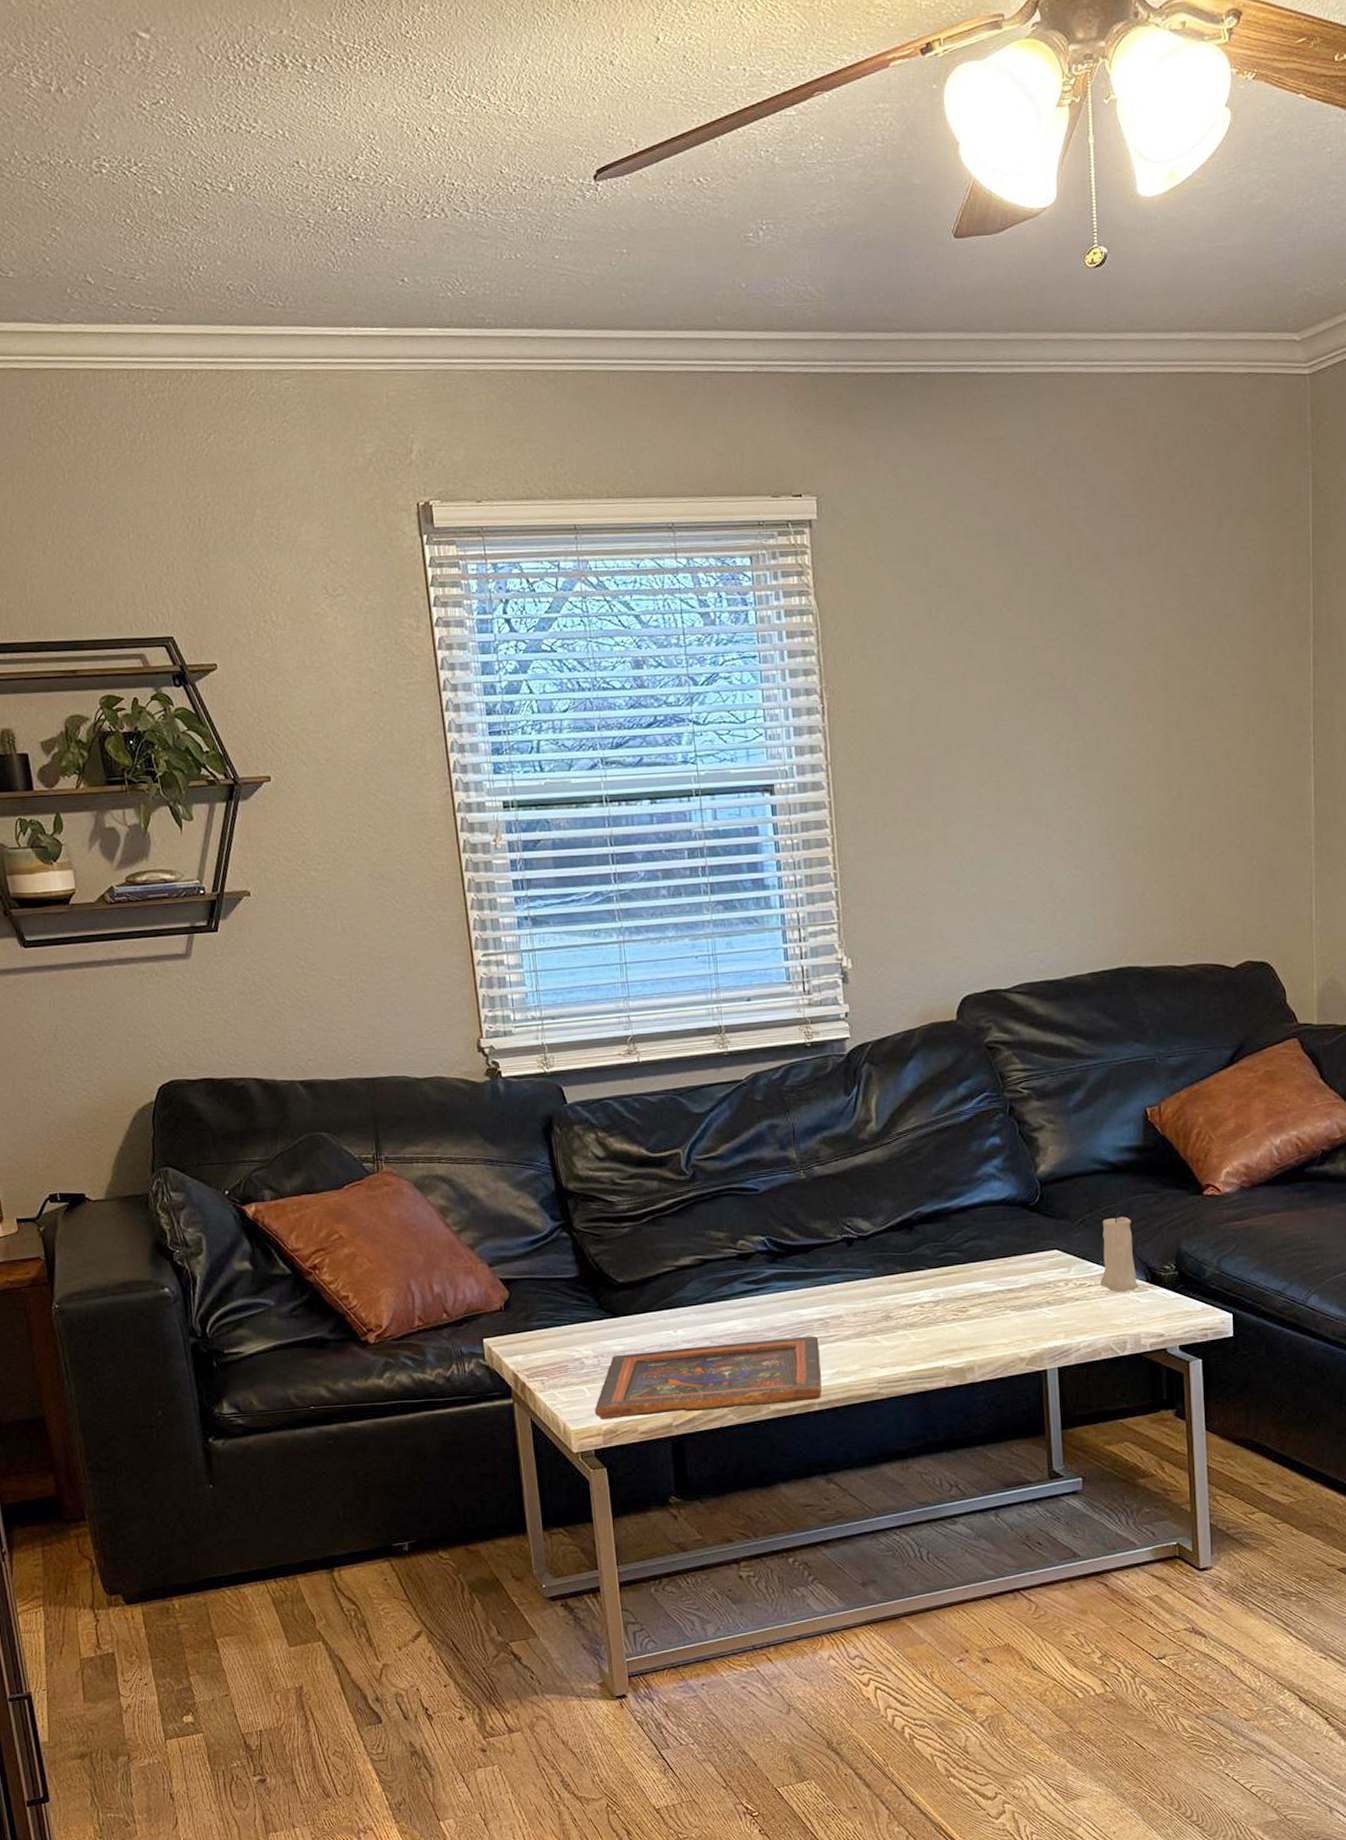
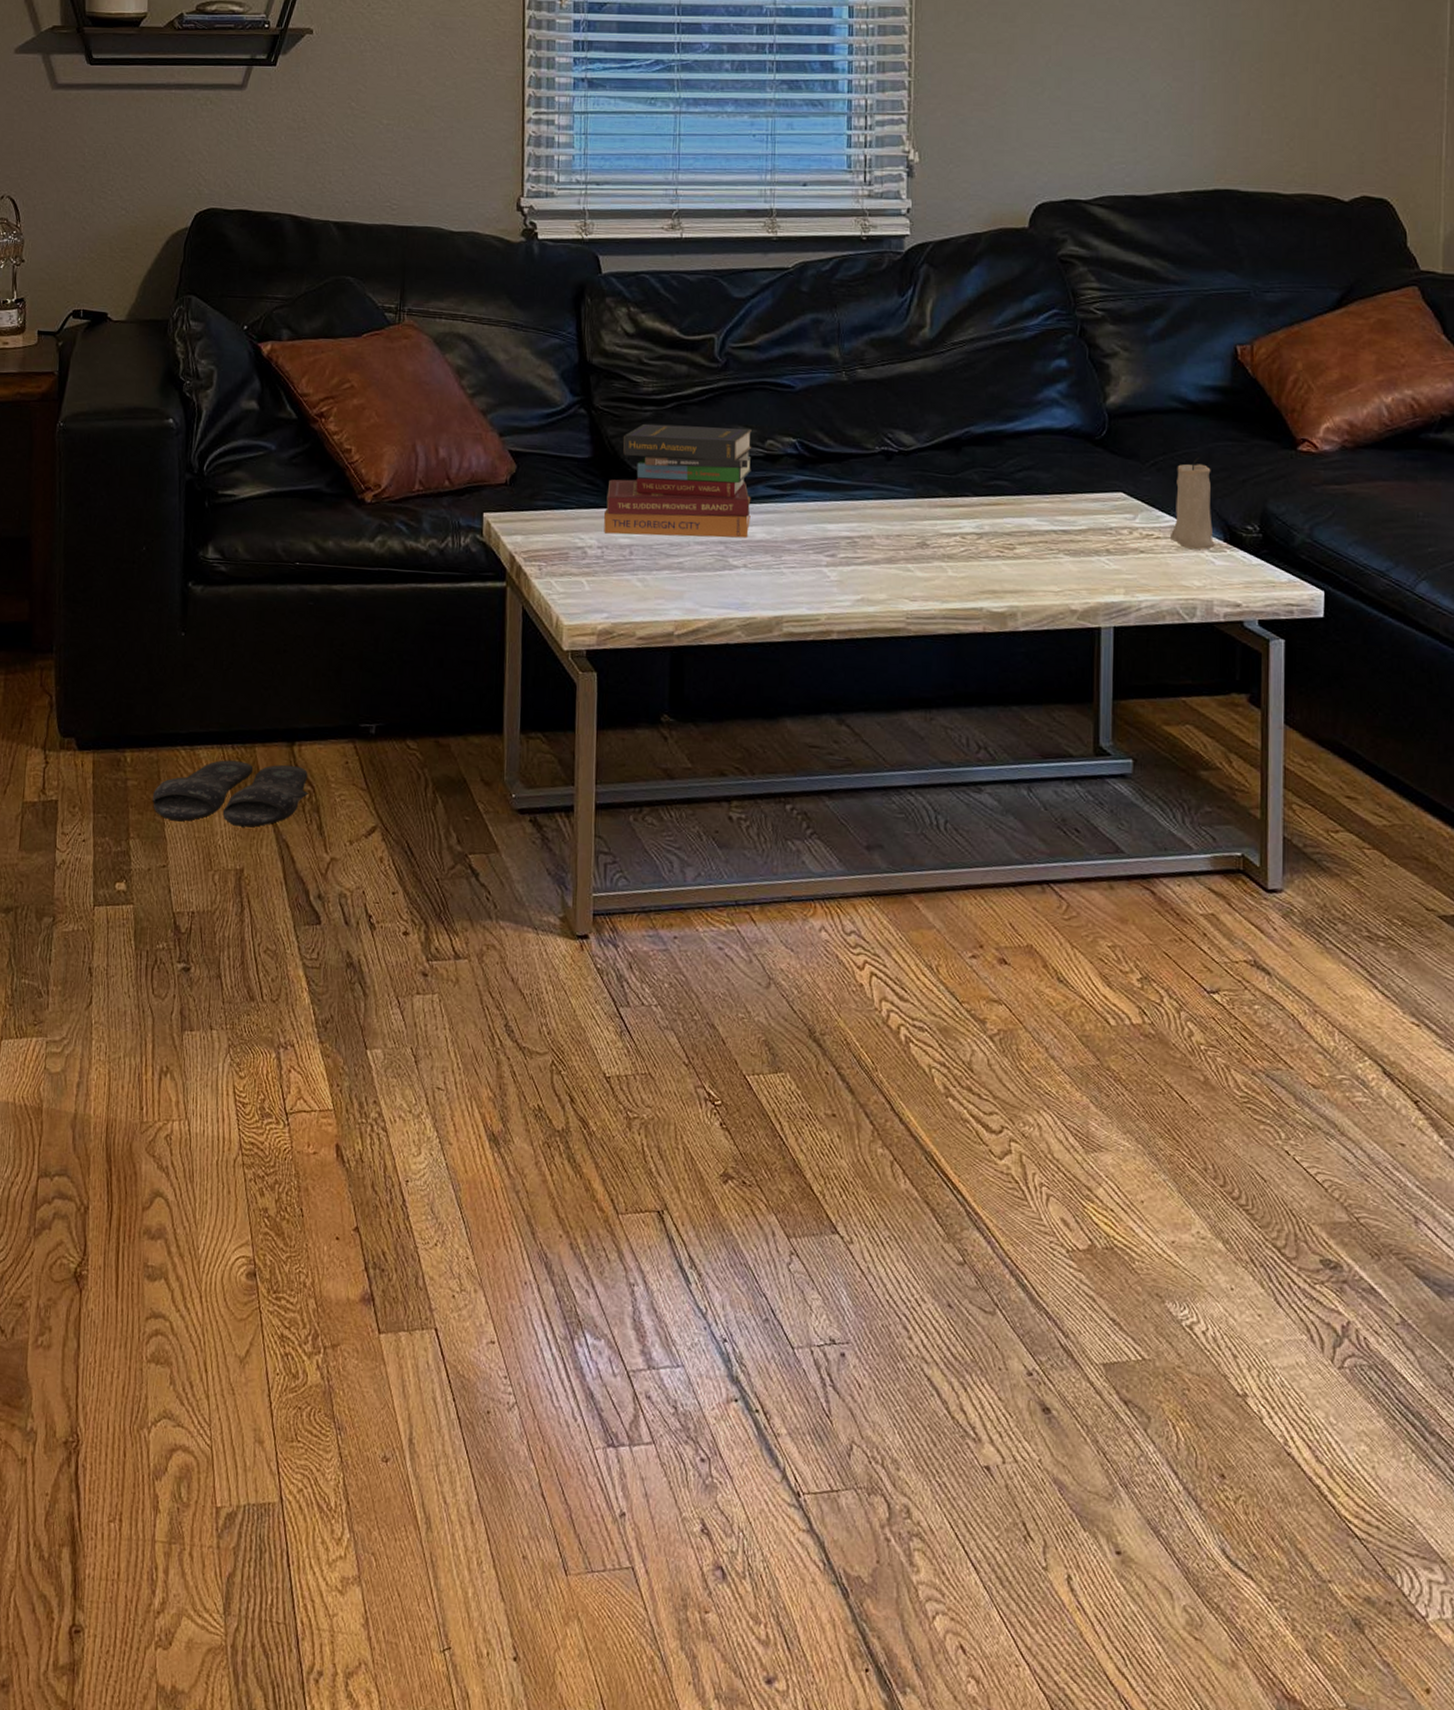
slippers: none [206,1589,353,1654] -> present [153,760,308,827]
painted panel: present [594,1336,822,1420] -> none [591,548,844,627]
books: none [596,1232,731,1343] -> present [604,423,752,538]

